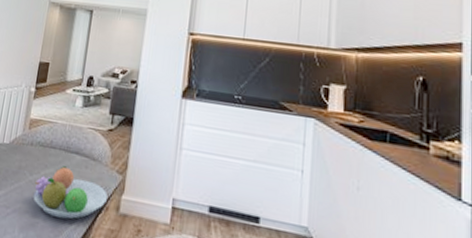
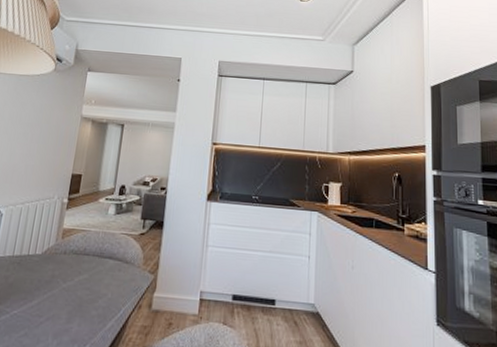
fruit bowl: present [33,166,108,220] -> none [67,271,140,321]

